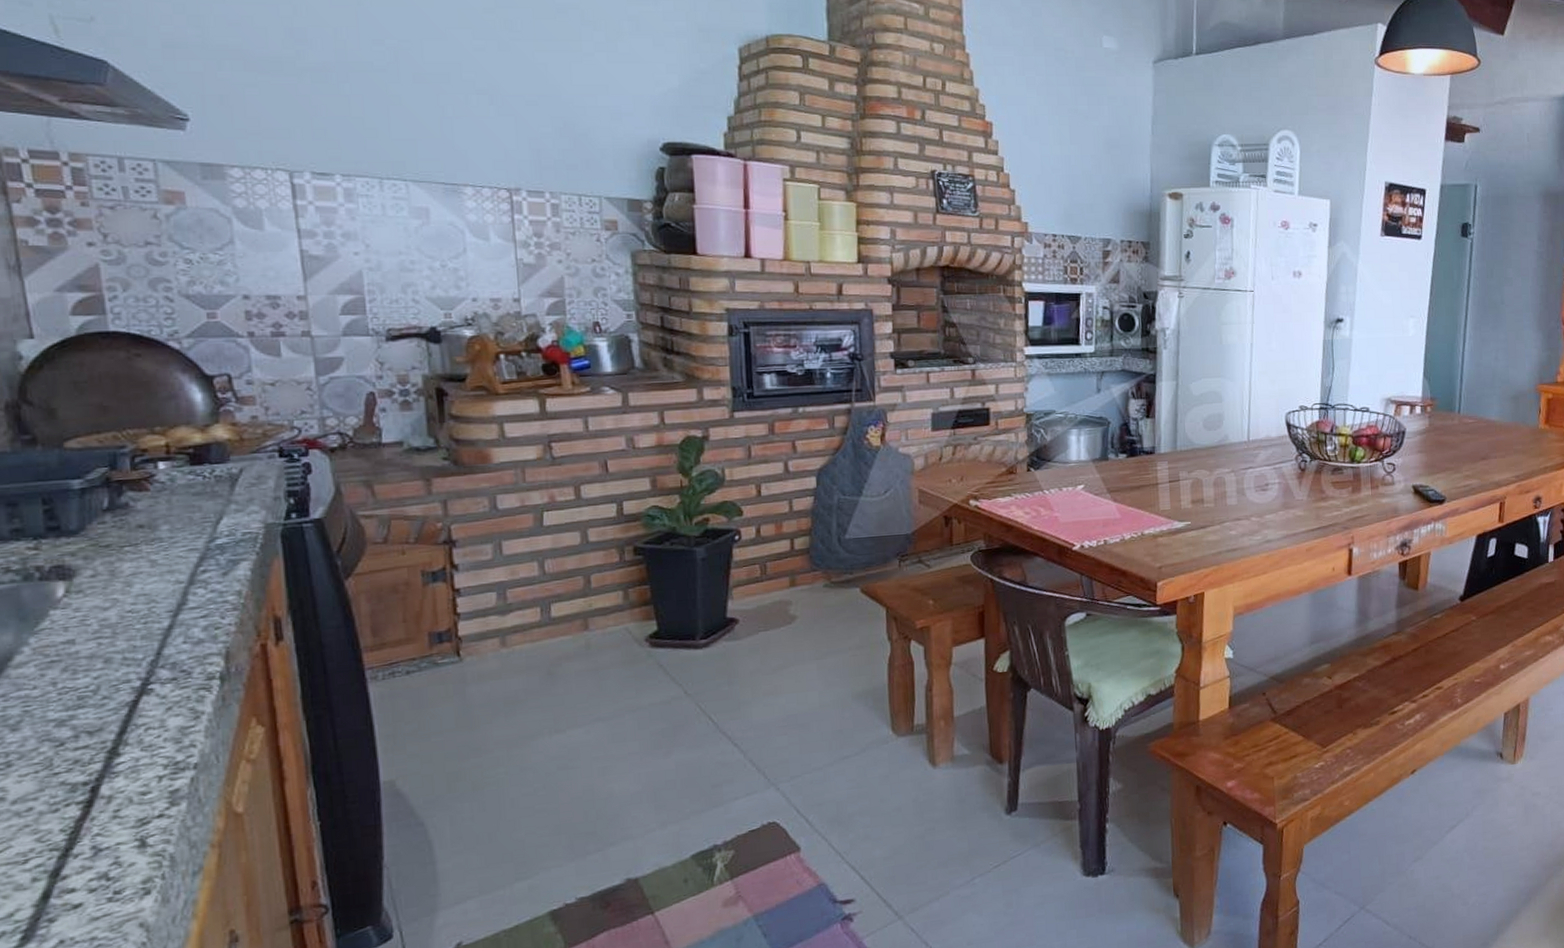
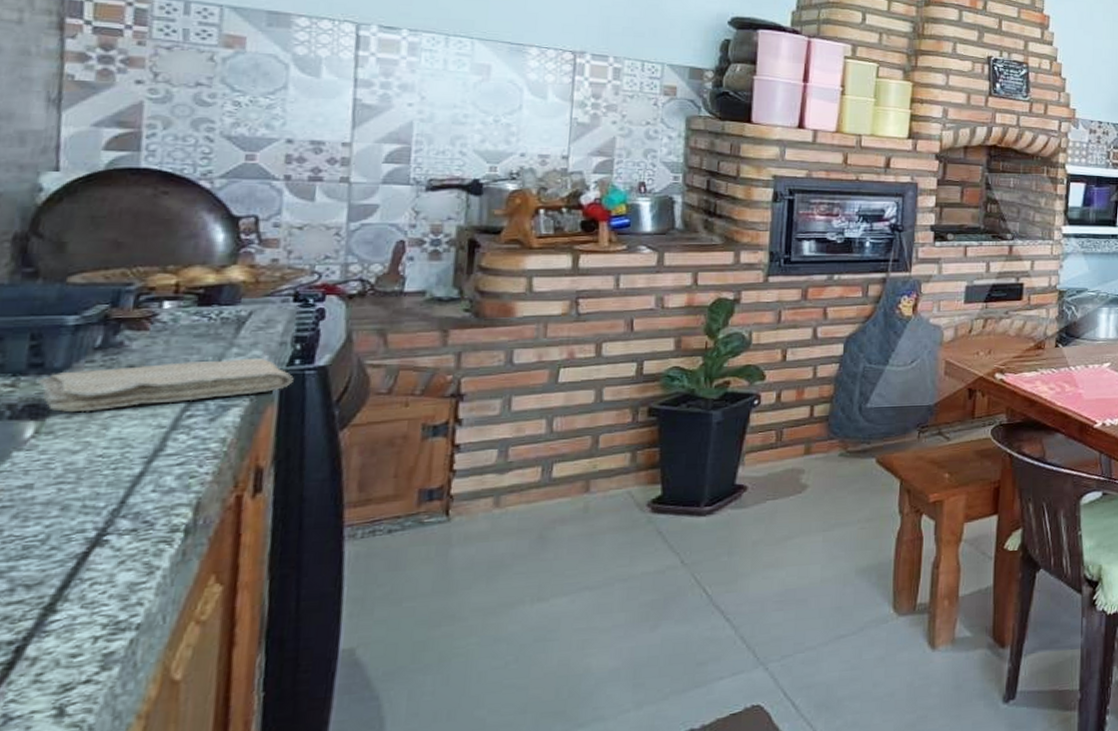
washcloth: none [57,513,293,572] -> present [36,358,294,413]

